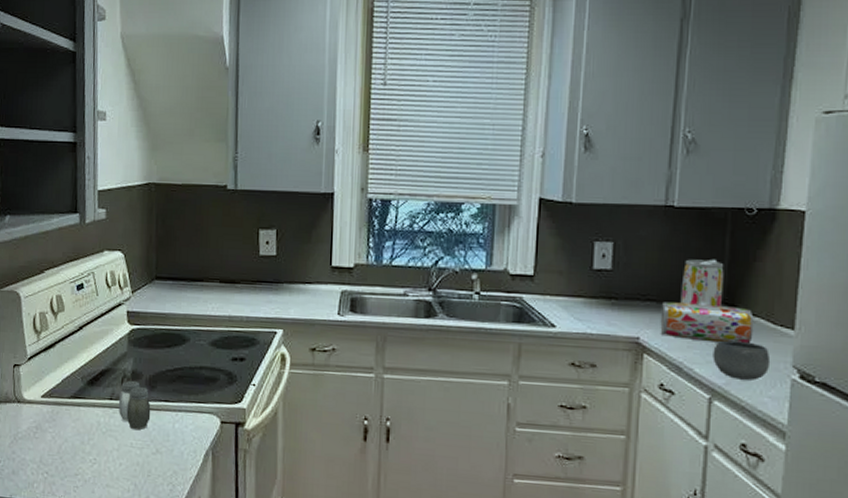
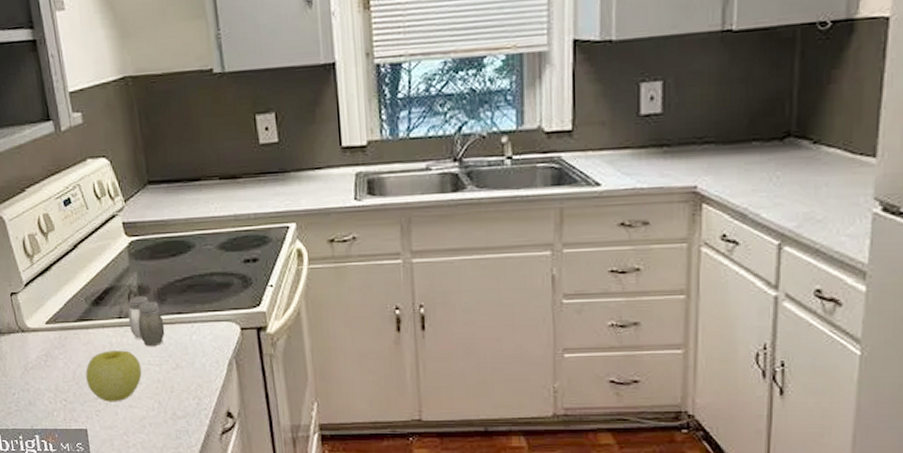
apple: none [70,429,124,480] -> present [85,350,142,402]
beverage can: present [660,259,754,343] -> none [720,86,829,183]
bowl: present [713,340,771,380] -> none [782,176,849,220]

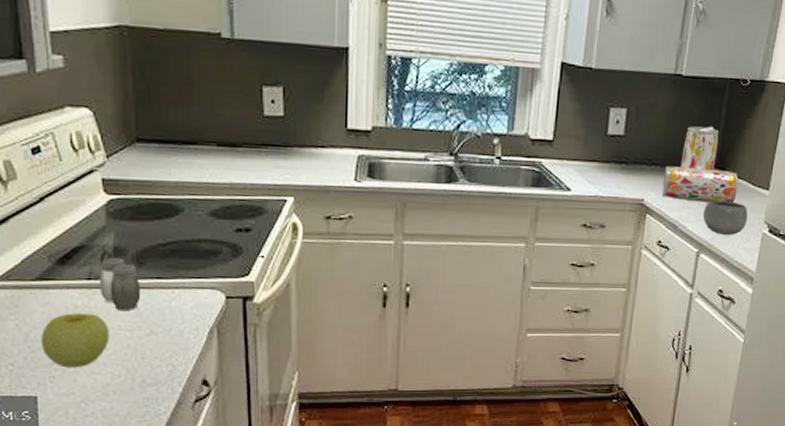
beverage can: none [720,86,829,183] -> present [661,126,739,203]
bowl: none [782,176,849,220] -> present [703,200,748,235]

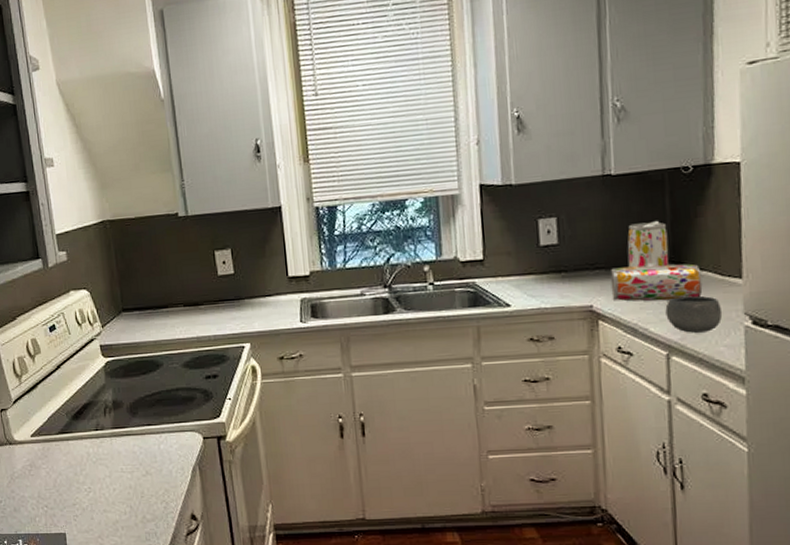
apple: present [41,313,110,368] -> none [65,459,116,508]
salt and pepper shaker: present [100,257,141,311] -> none [104,409,136,456]

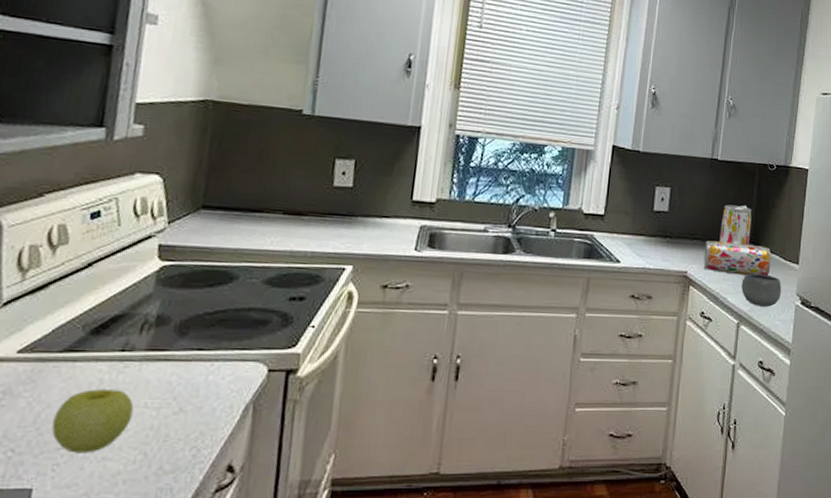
apple: none [65,459,116,508] -> present [52,389,134,453]

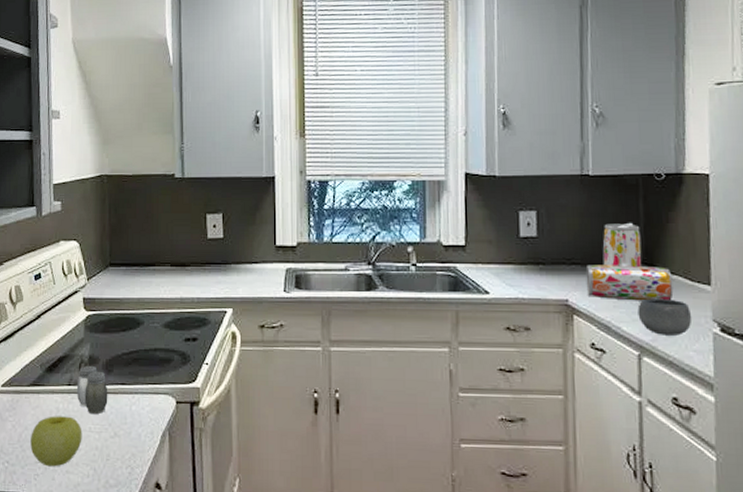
salt and pepper shaker: none [132,326,178,387] -> present [77,365,108,415]

